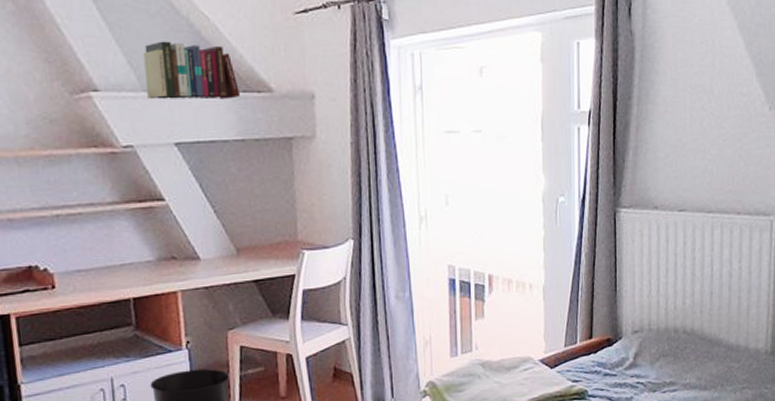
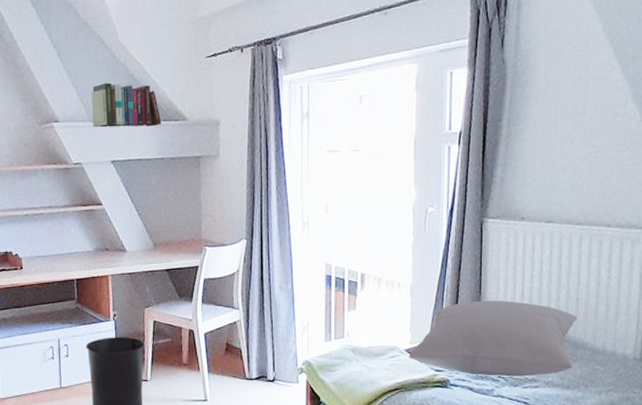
cushion: none [543,298,712,383] -> present [408,300,578,377]

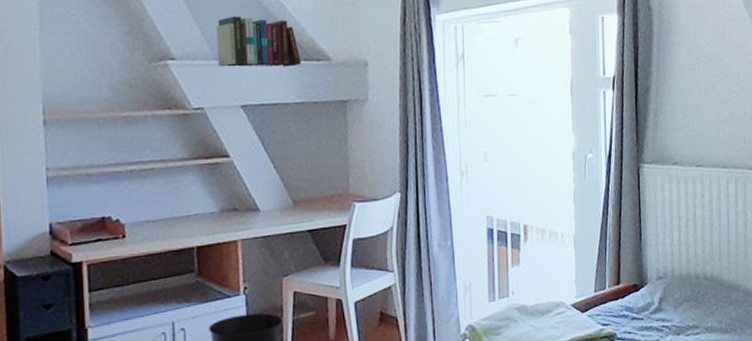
cushion: present [408,300,578,377] -> none [575,246,730,326]

